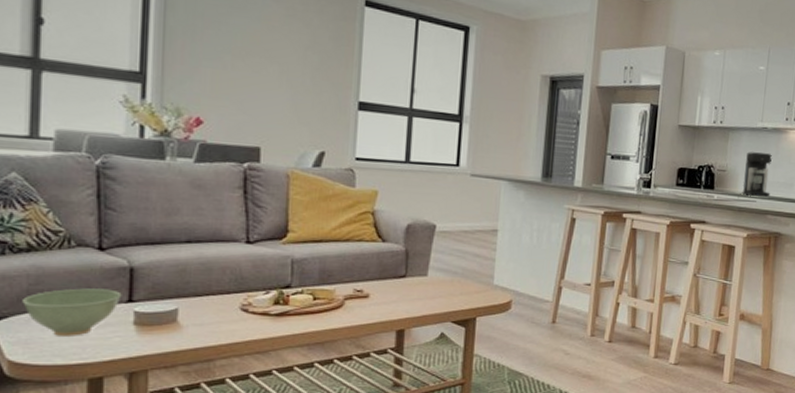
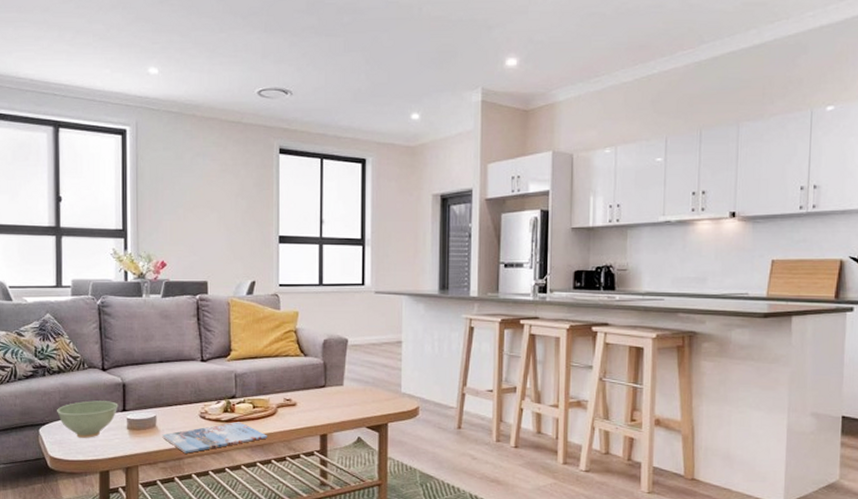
magazine: none [185,316,330,354] -> present [162,422,267,454]
coffee maker: present [743,152,772,197] -> none [648,248,680,294]

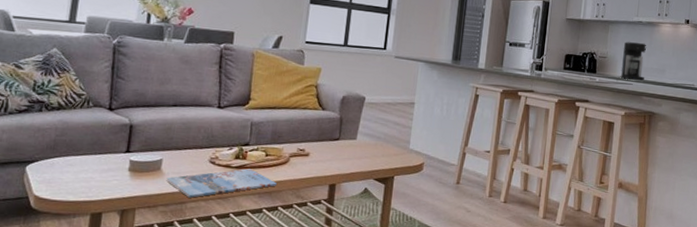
bowl: present [57,400,118,438] -> none [50,140,122,178]
coffee maker: none [648,248,680,294] -> present [621,42,646,81]

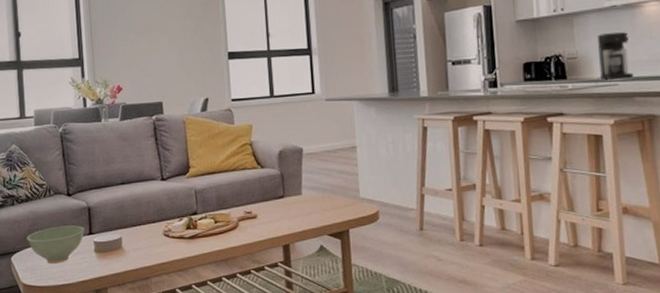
bowl: none [50,140,122,178] -> present [27,225,85,264]
magazine: present [166,168,277,198] -> none [128,238,231,273]

